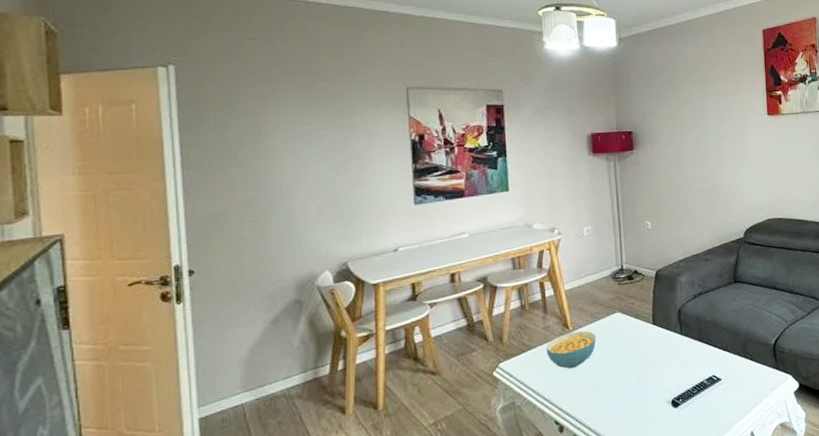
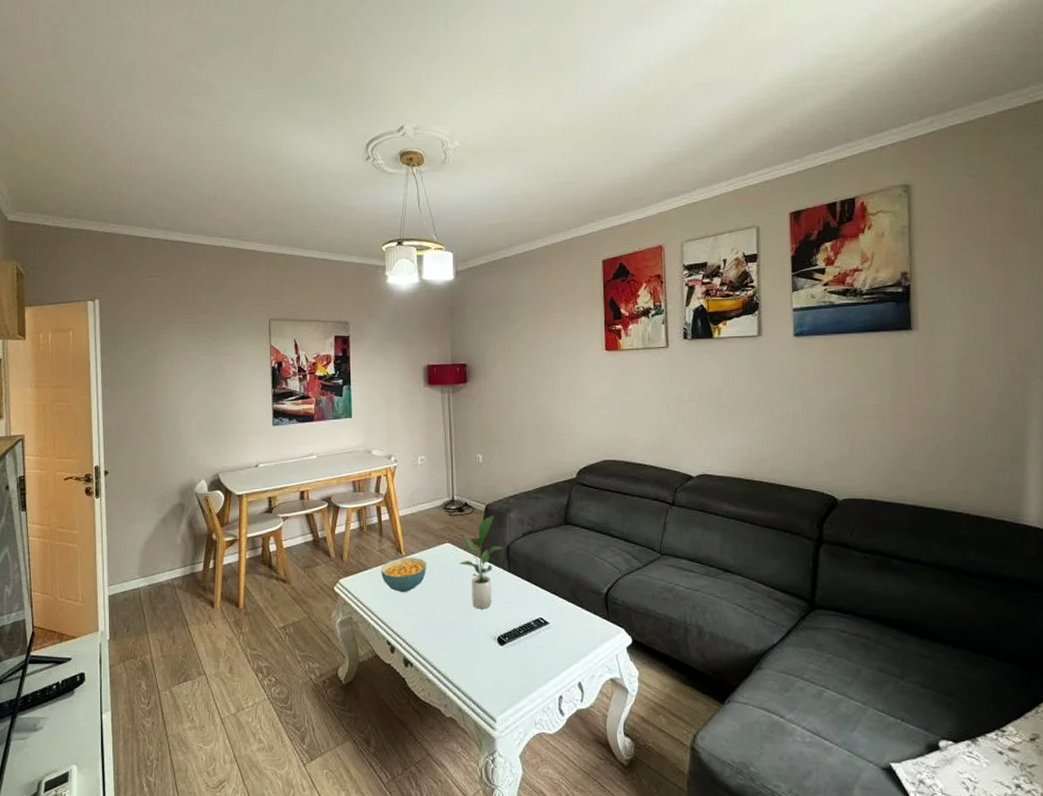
potted plant: none [630,280,675,375] -> present [459,515,503,609]

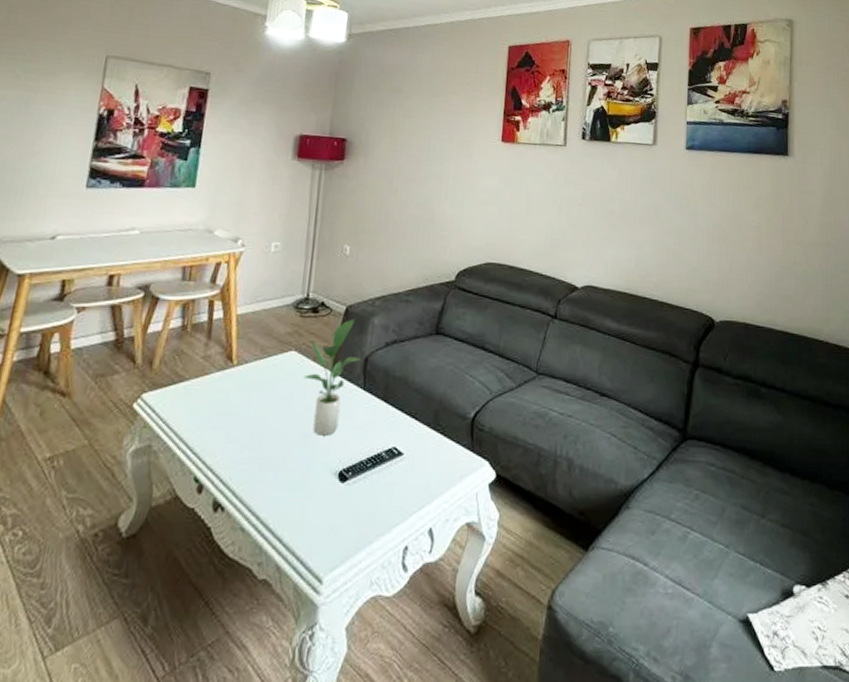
cereal bowl: present [381,557,427,592] -> none [200,367,264,412]

